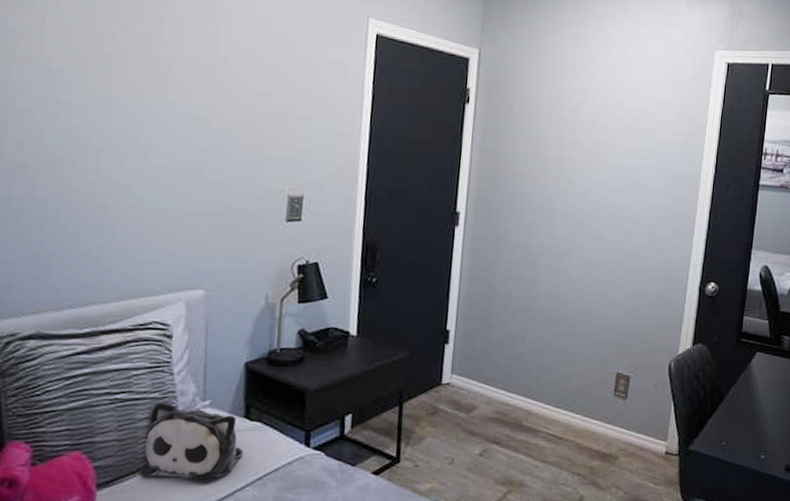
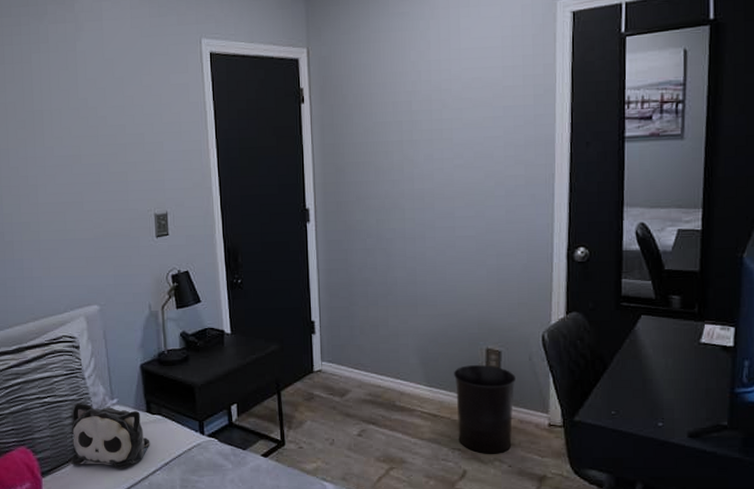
waste bin: none [579,388,641,480] -> present [454,365,515,454]

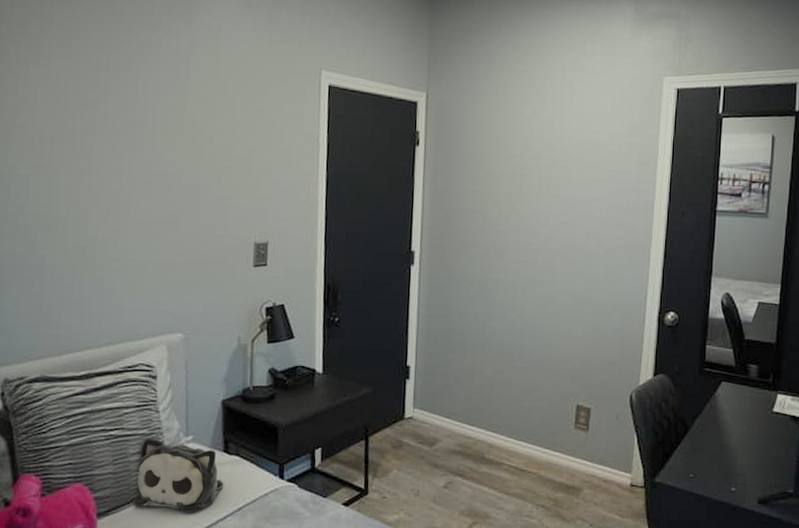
waste bin: present [454,365,515,454] -> none [543,421,602,513]

